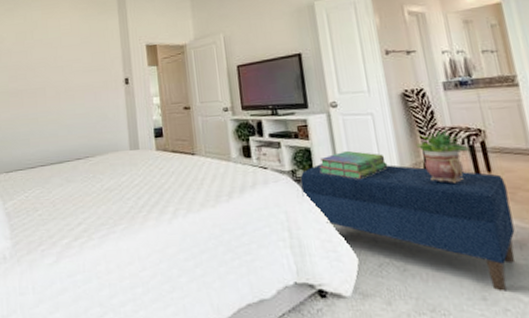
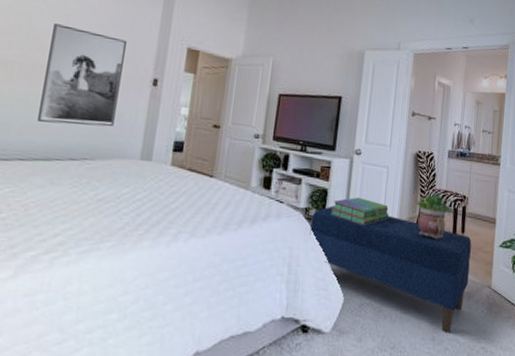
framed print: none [42,52,103,133] -> present [38,23,127,127]

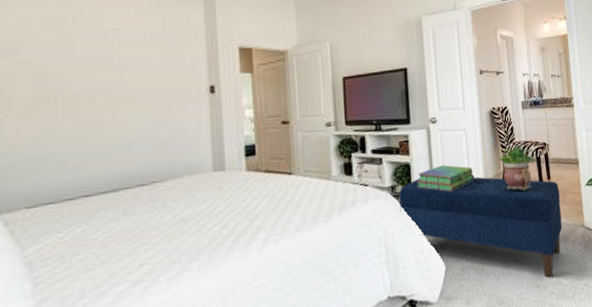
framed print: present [38,23,127,127] -> none [91,47,178,153]

